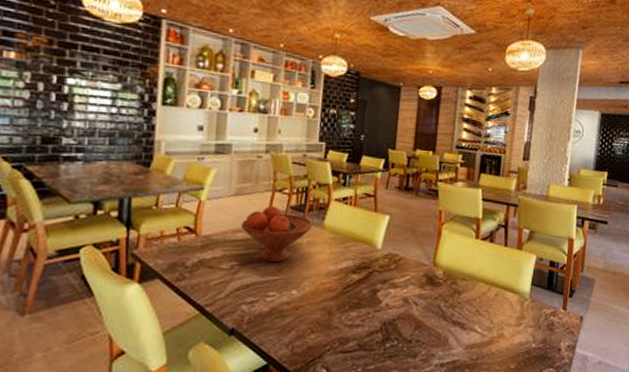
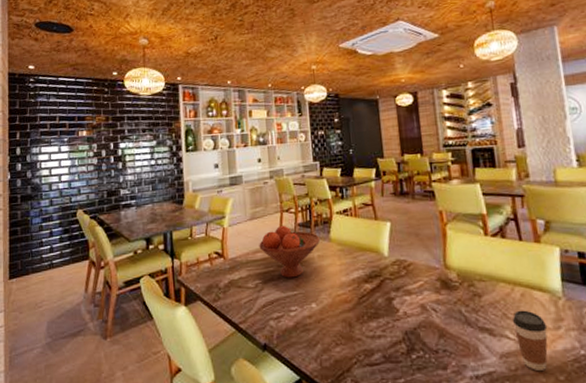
coffee cup: none [482,308,511,360] -> present [512,310,548,371]

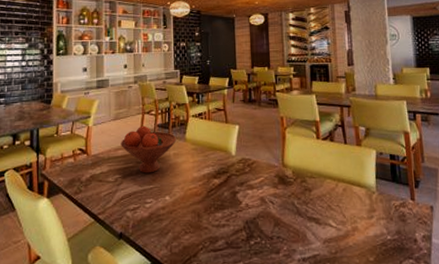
coffee cup: present [512,310,548,371] -> none [335,202,363,253]

